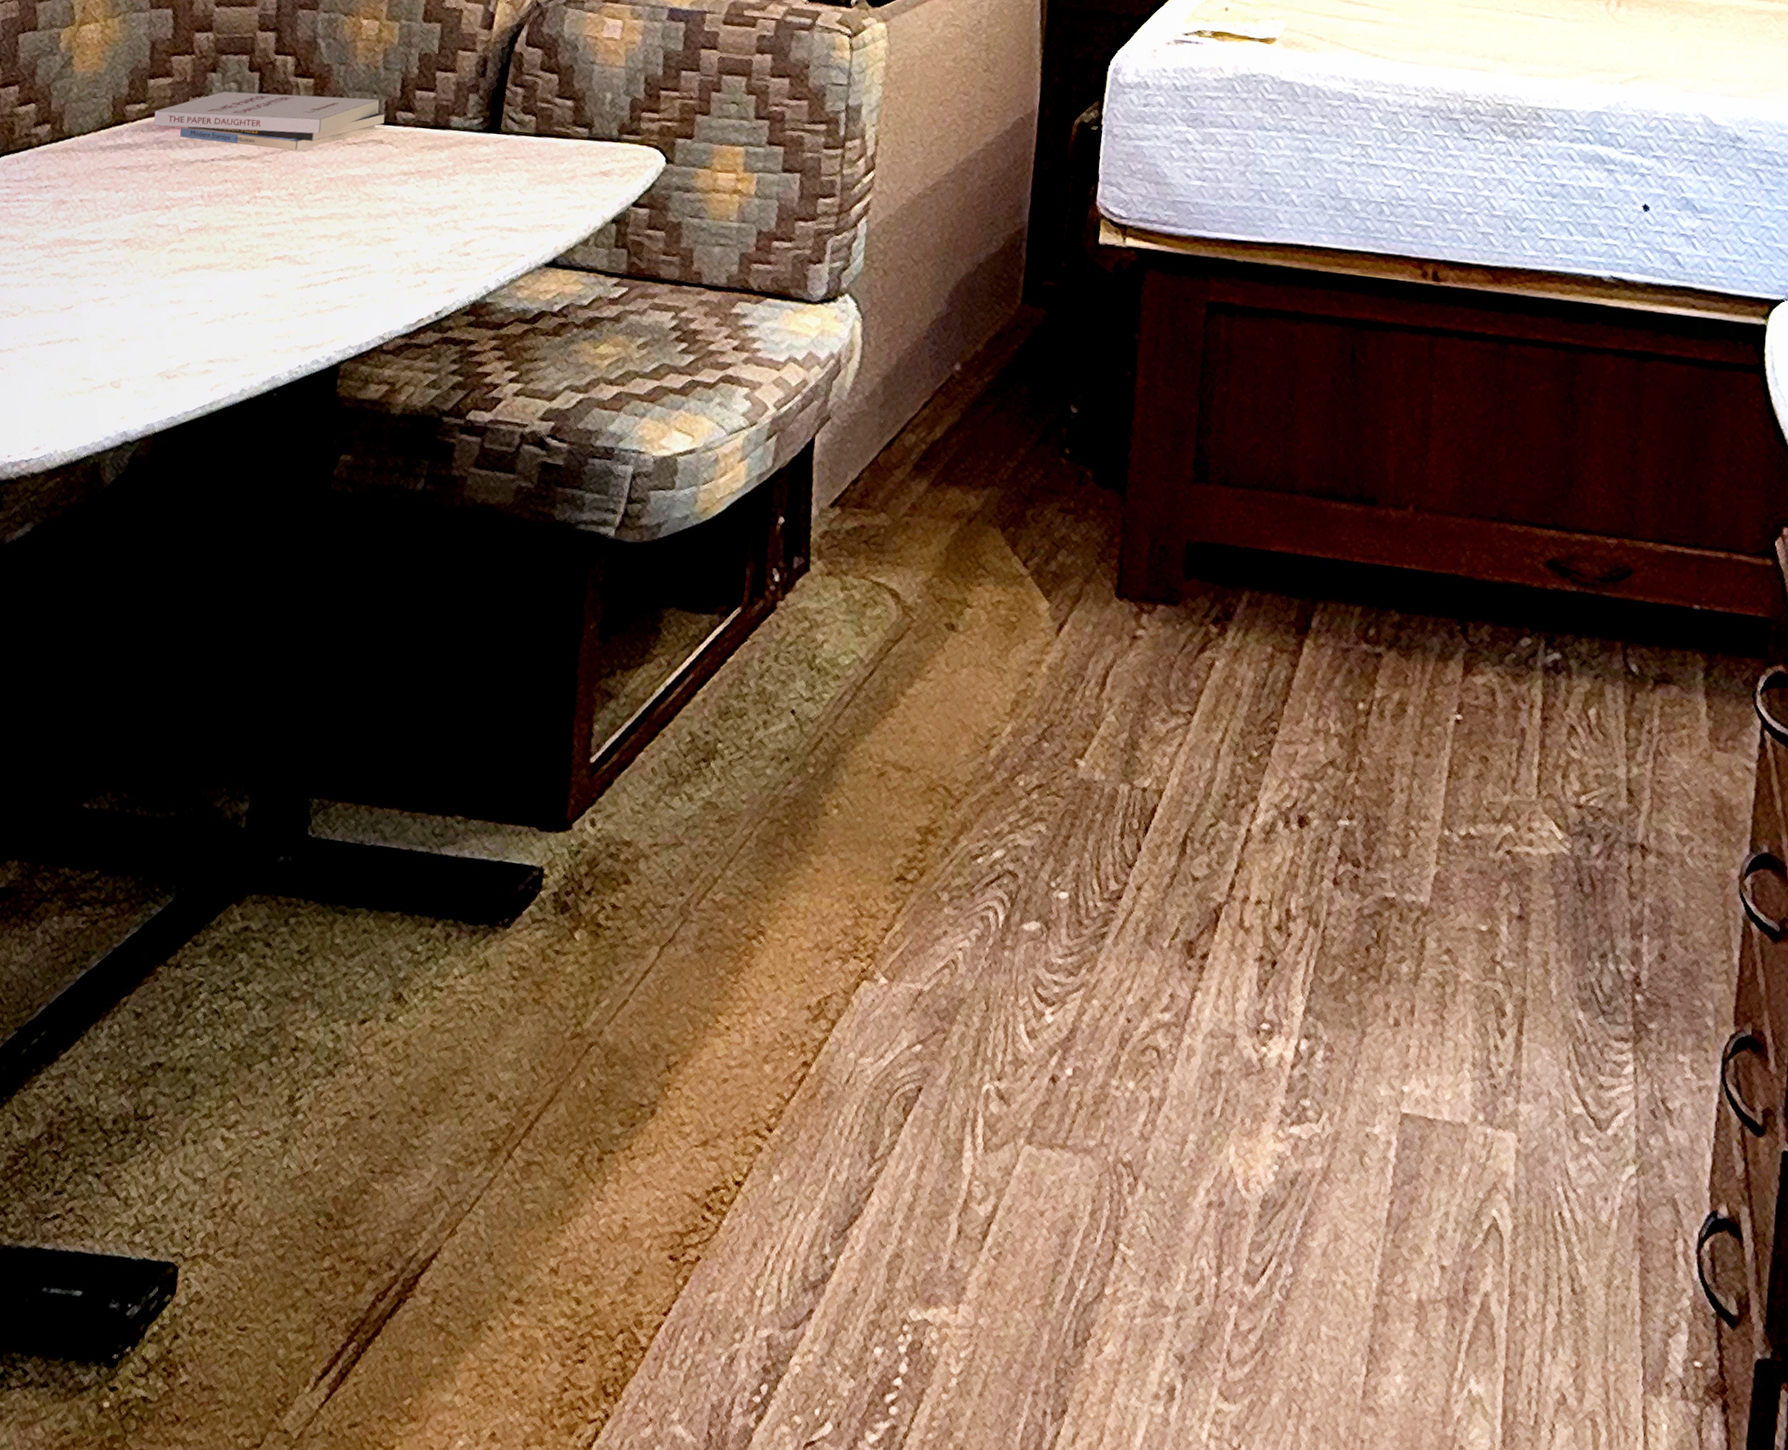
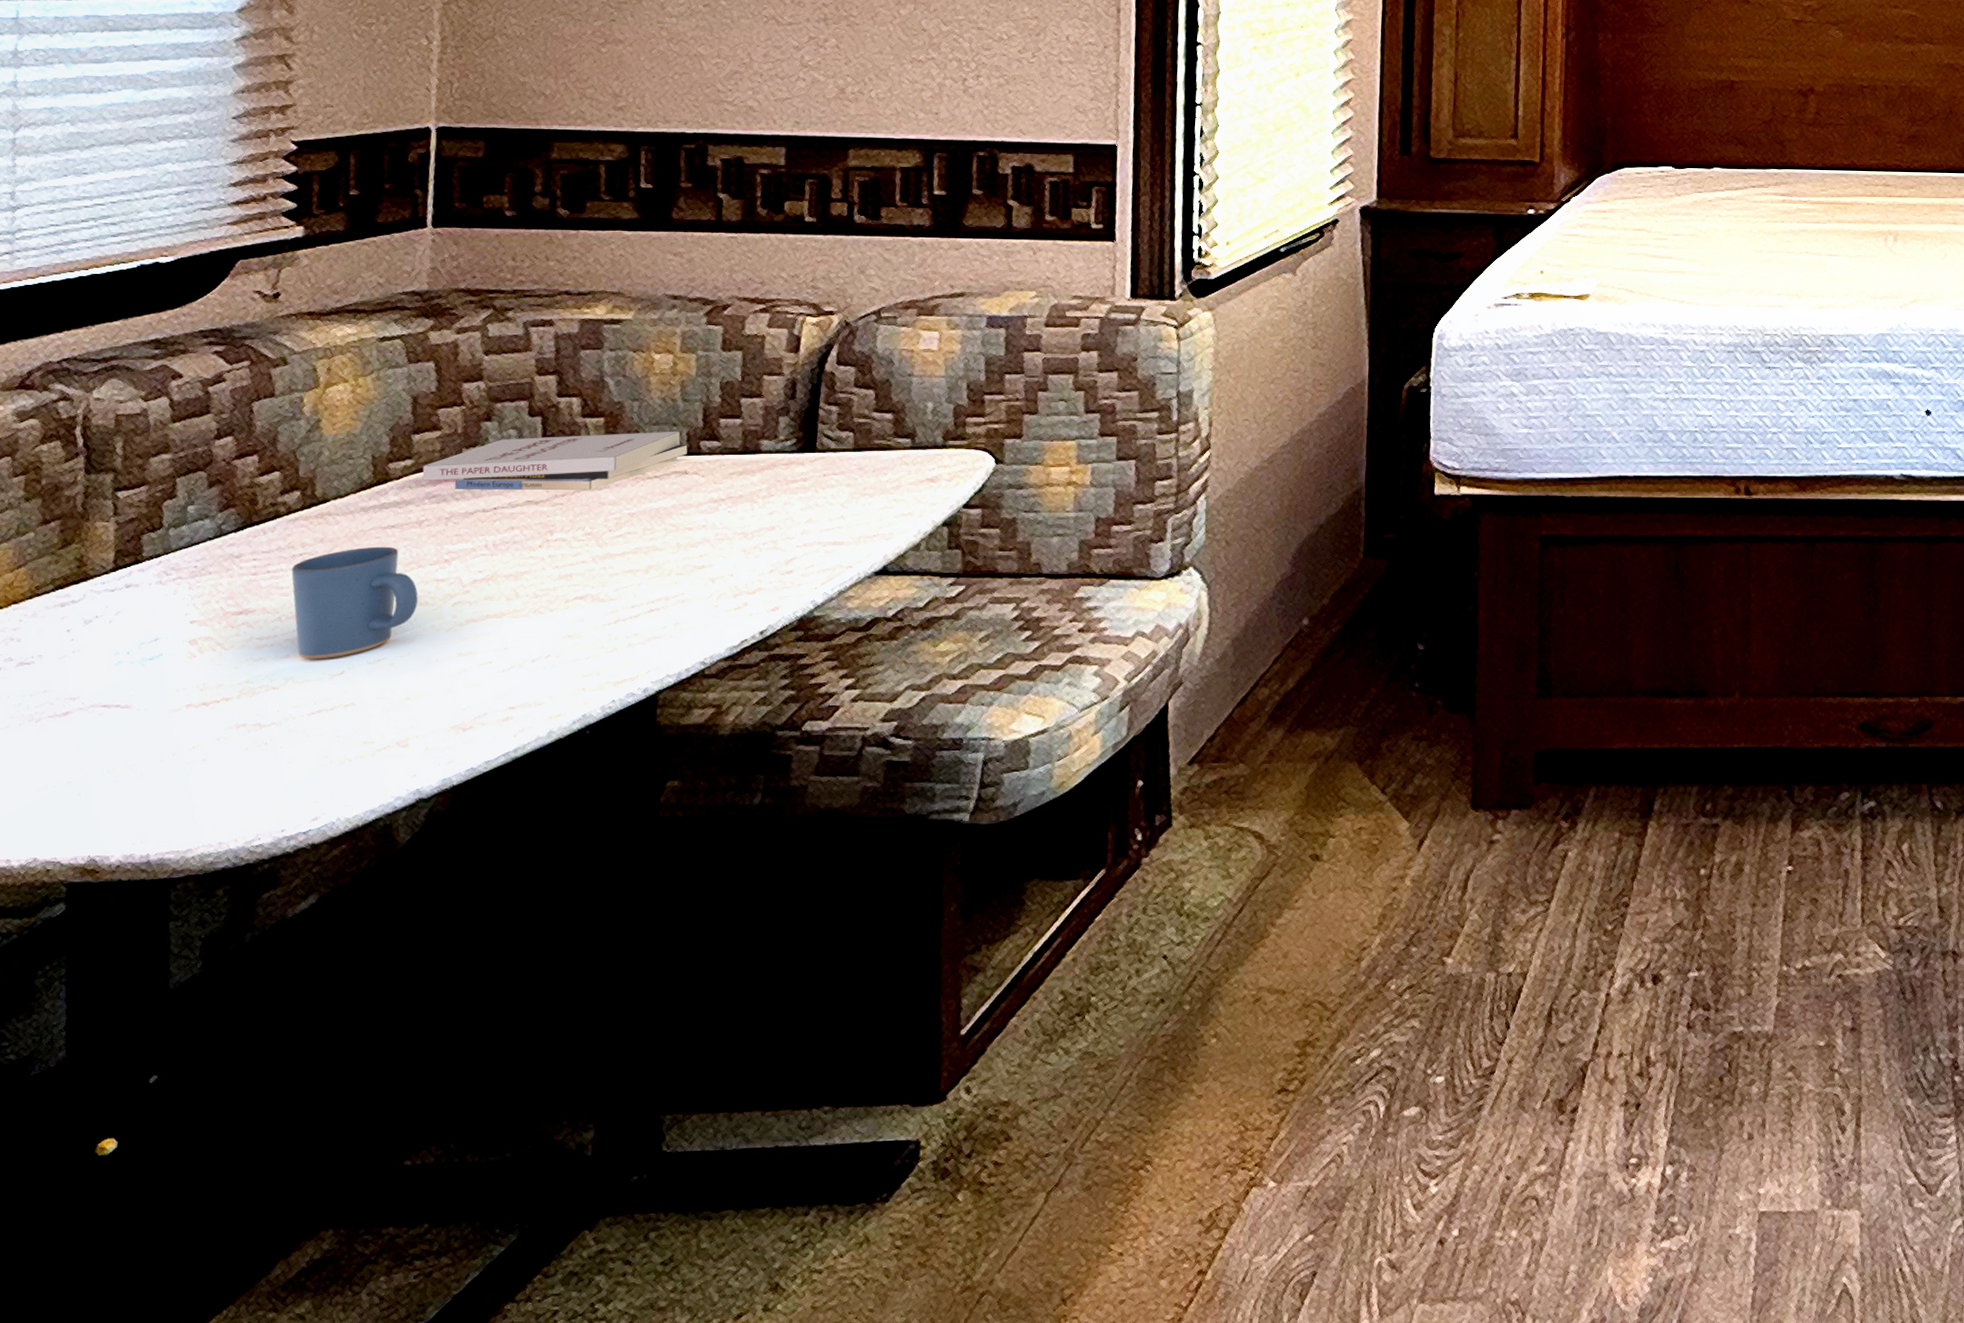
mug: none [35,185,141,292] -> present [291,546,418,660]

